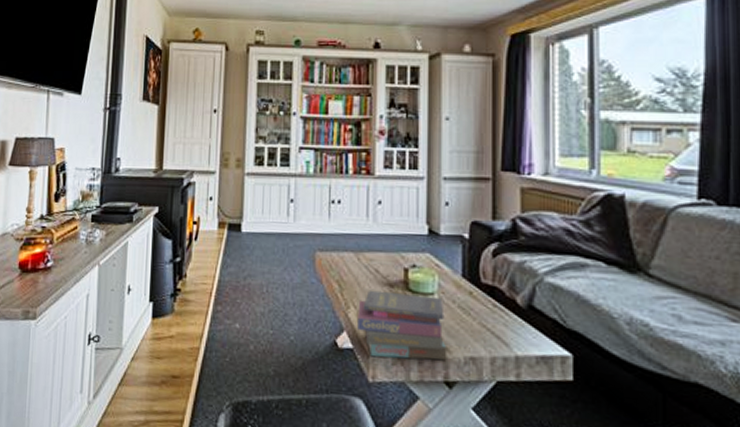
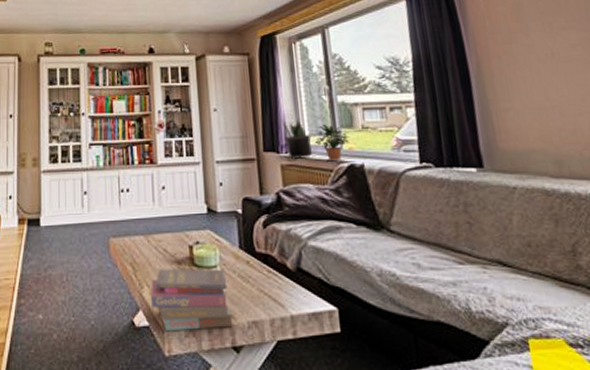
planter: none [526,134,562,182] -> present [281,118,313,159]
potted plant: none [564,143,611,187] -> present [313,124,350,160]

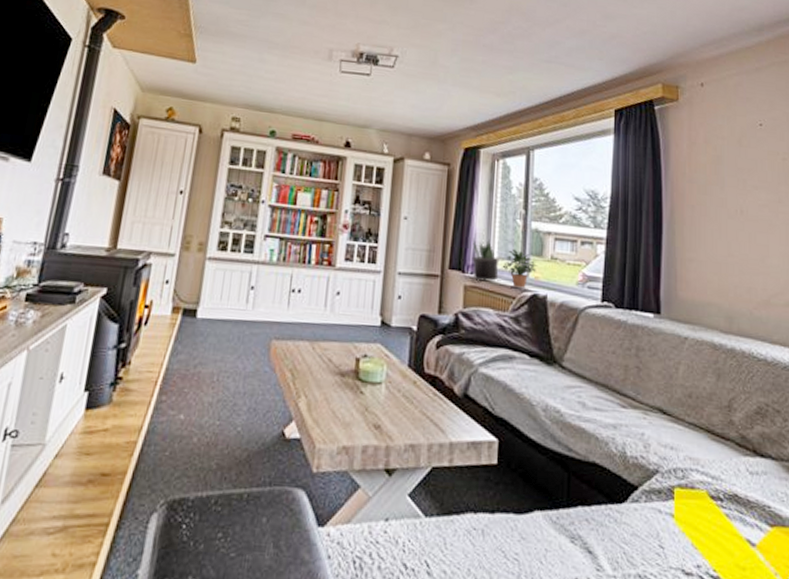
books: present [151,268,233,332] -> none [306,379,390,449]

